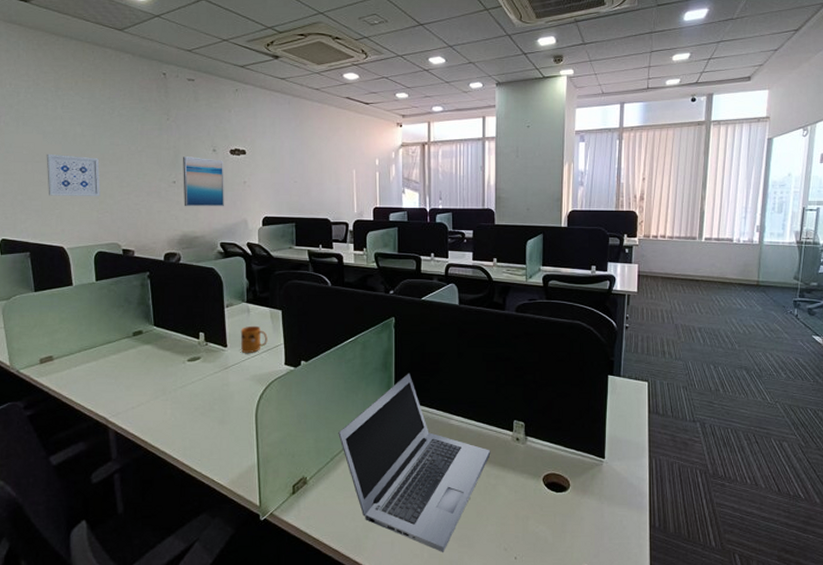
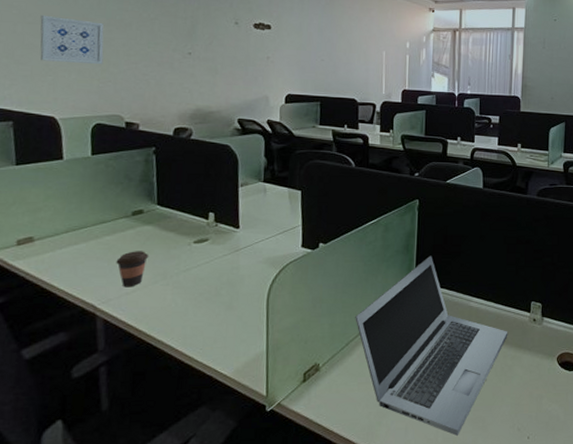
coffee cup: none [122,369,150,402] -> present [116,251,149,288]
wall art: present [183,156,224,207] -> none [199,27,246,82]
mug: present [240,325,268,353] -> none [253,206,285,234]

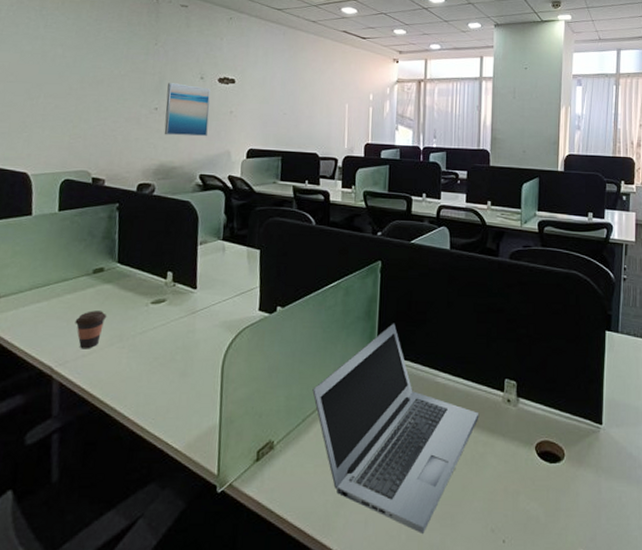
wall art: present [40,15,104,64] -> none [18,73,78,120]
wall art: none [199,27,246,82] -> present [164,83,211,137]

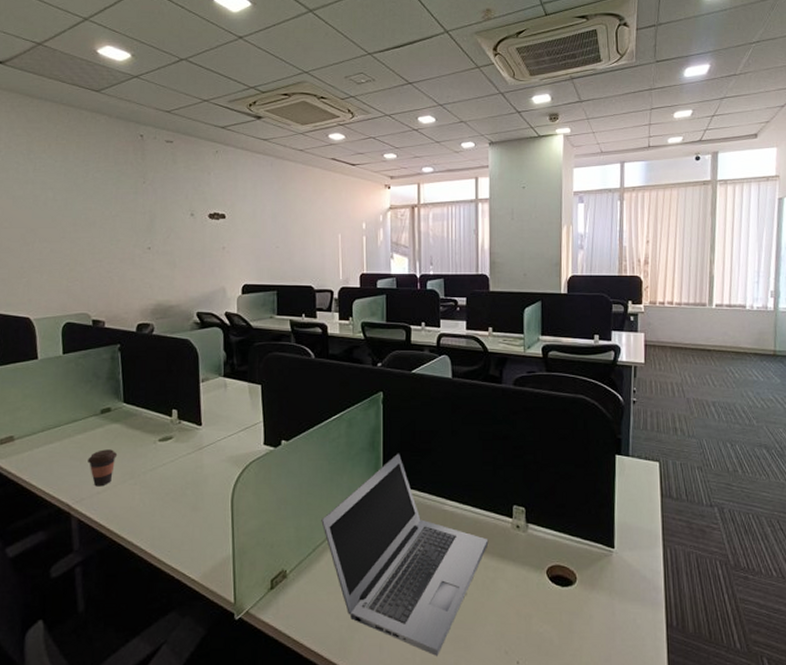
wall art: present [164,83,211,137] -> none [158,221,202,274]

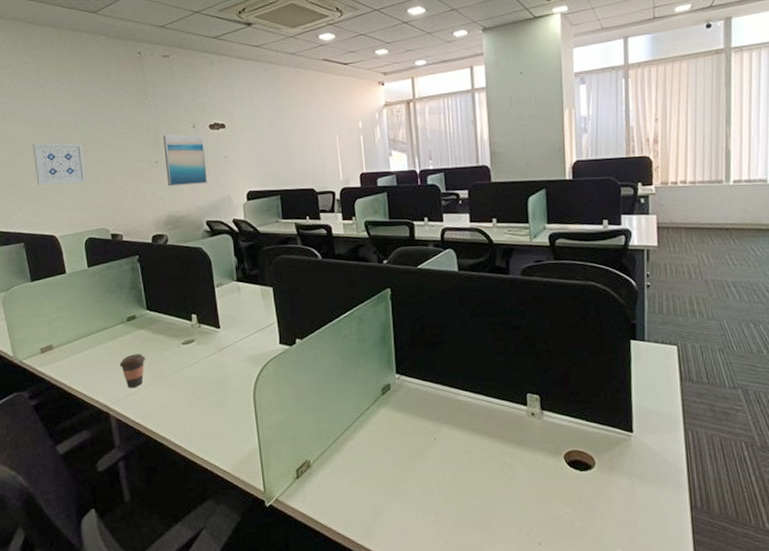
wall art: none [15,219,71,264] -> present [32,143,86,185]
wall art: none [158,221,202,274] -> present [163,135,207,187]
laptop: present [321,453,489,656] -> none [339,347,504,538]

